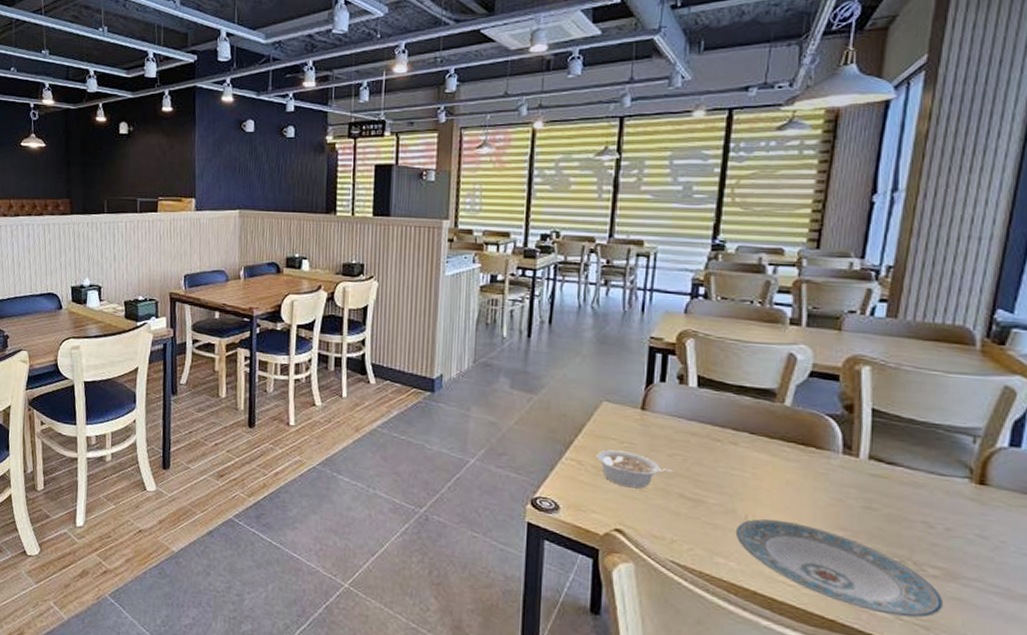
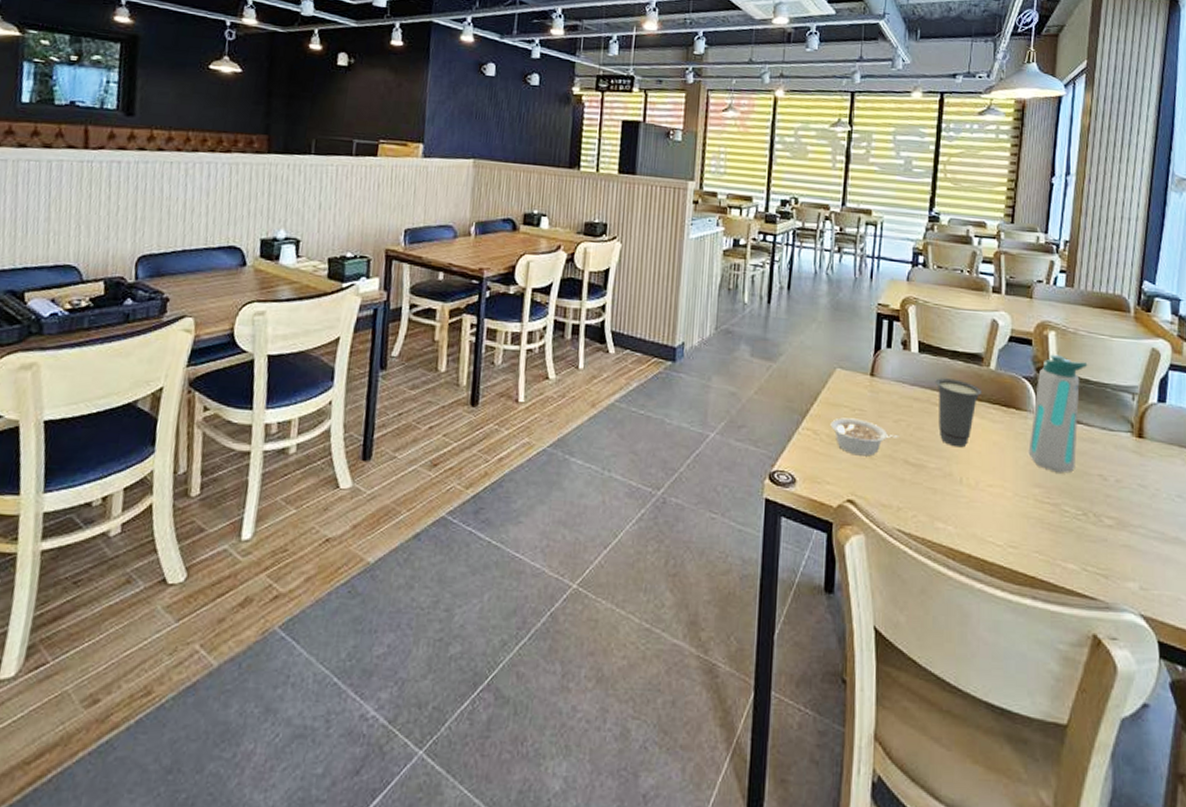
cup: none [717,413,774,485] -> present [935,378,982,448]
plate: present [735,519,944,618] -> none [952,481,1118,568]
water bottle: none [830,391,913,517] -> present [1028,354,1088,473]

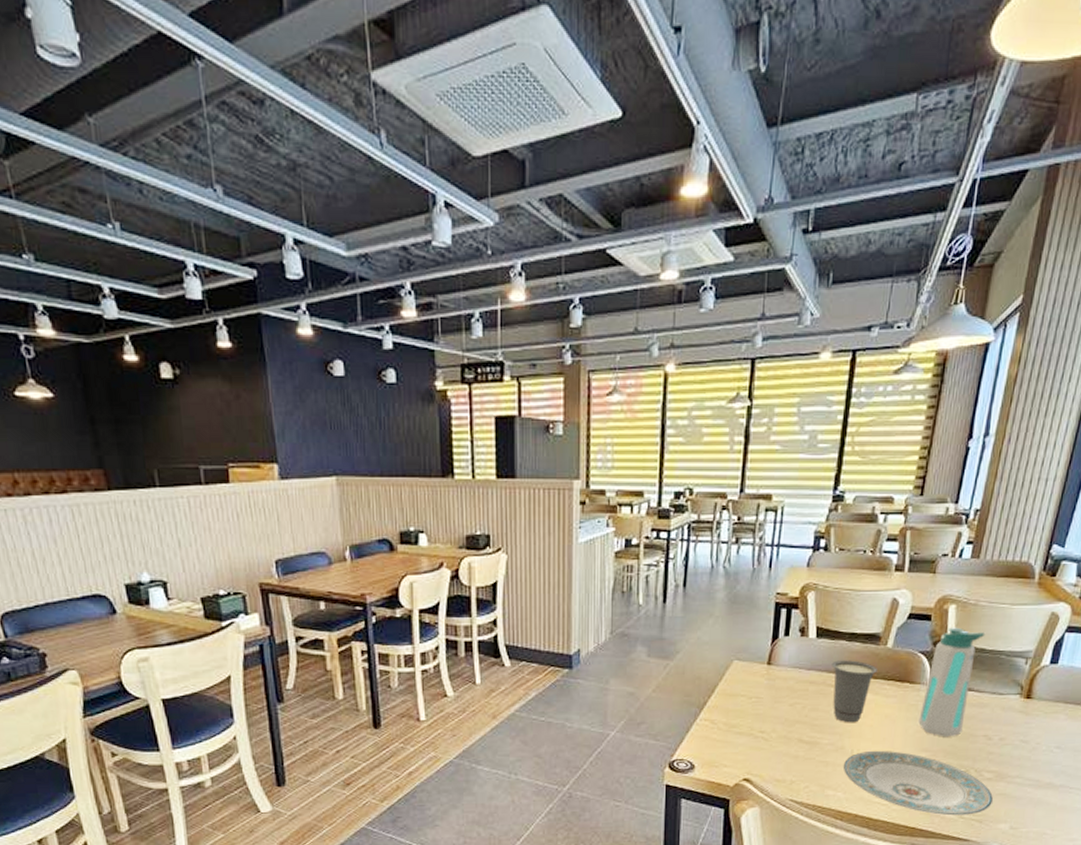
legume: present [830,417,899,457] -> none [727,706,795,739]
plate: none [952,481,1118,568] -> present [842,751,994,816]

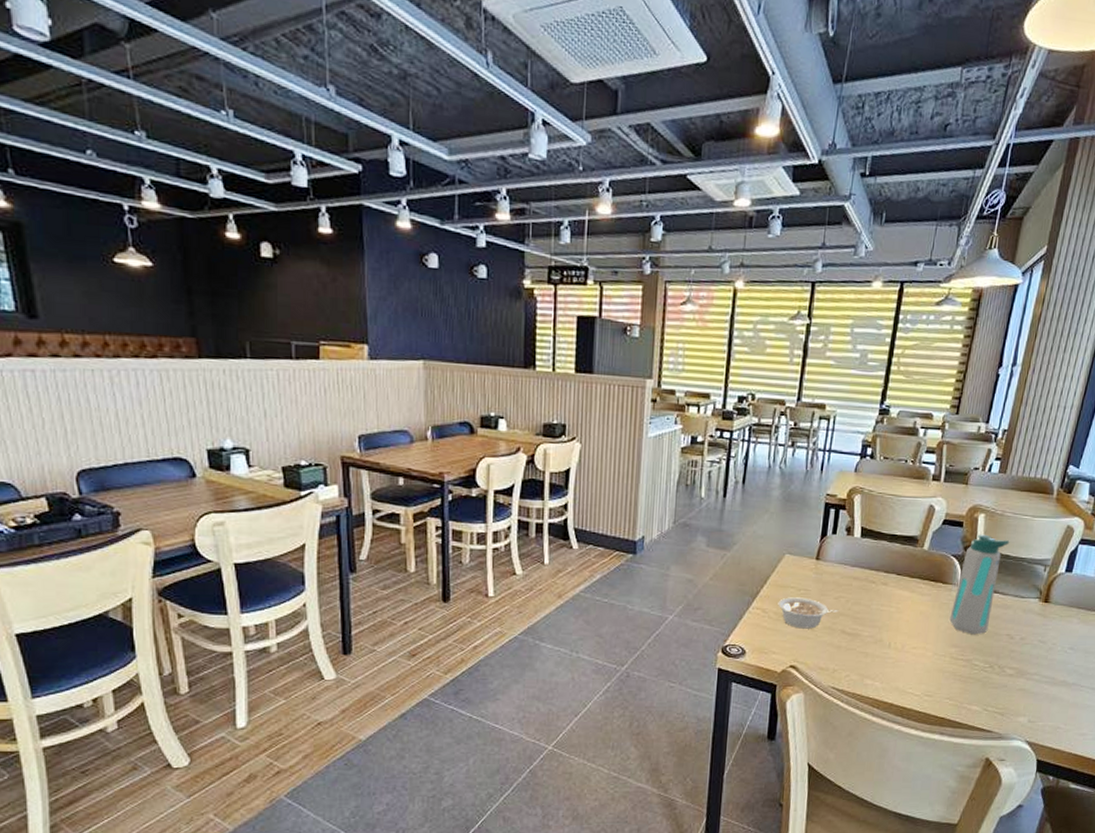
legume: none [727,706,795,739] -> present [778,597,839,629]
cup: present [831,660,877,723] -> none [873,559,914,618]
plate: present [842,751,994,816] -> none [880,645,1015,708]

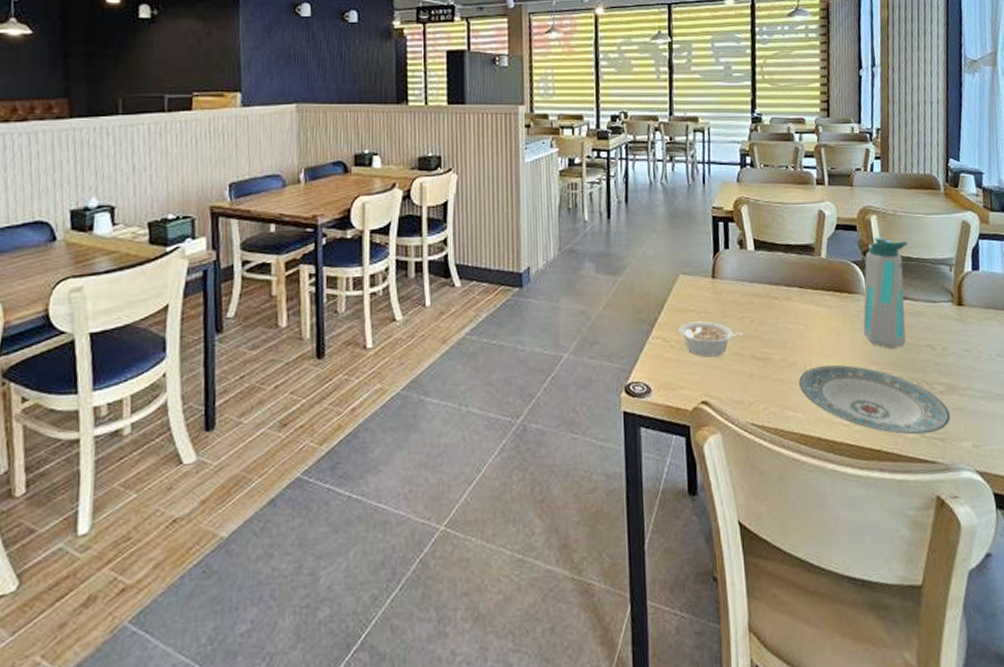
plate: none [880,645,1015,708] -> present [798,365,951,435]

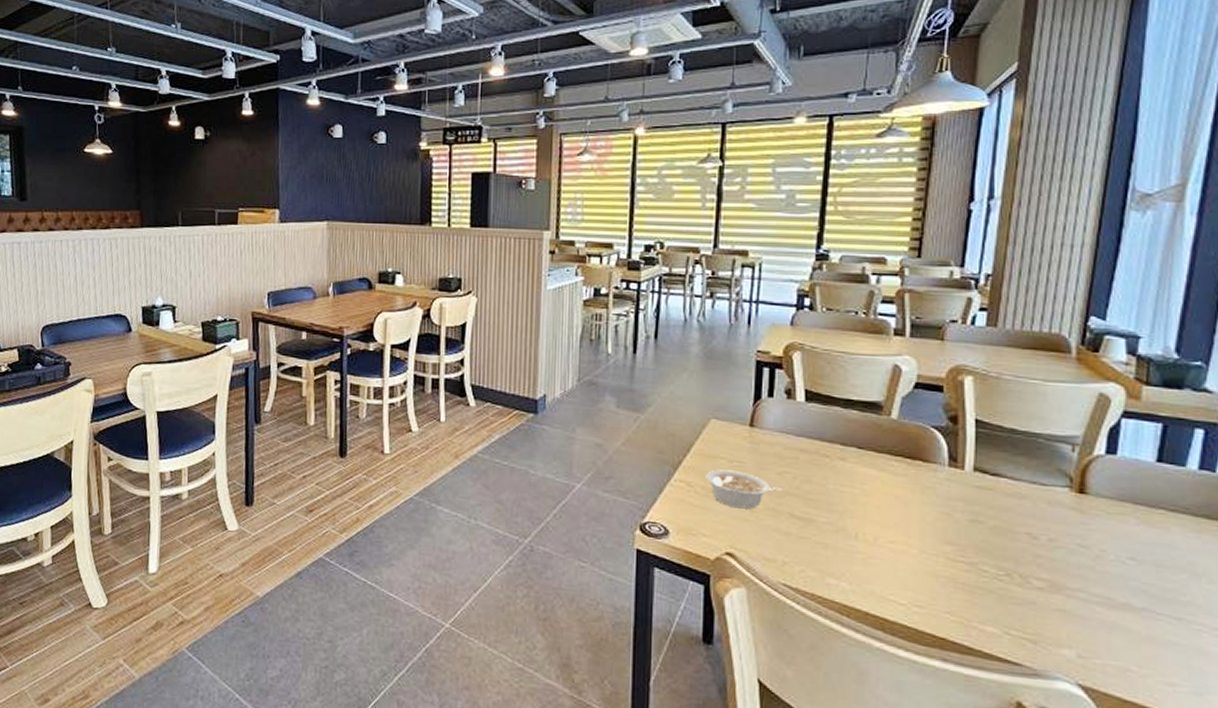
plate: present [798,365,951,435] -> none [846,536,1050,632]
water bottle: present [863,237,908,349] -> none [938,401,1014,531]

